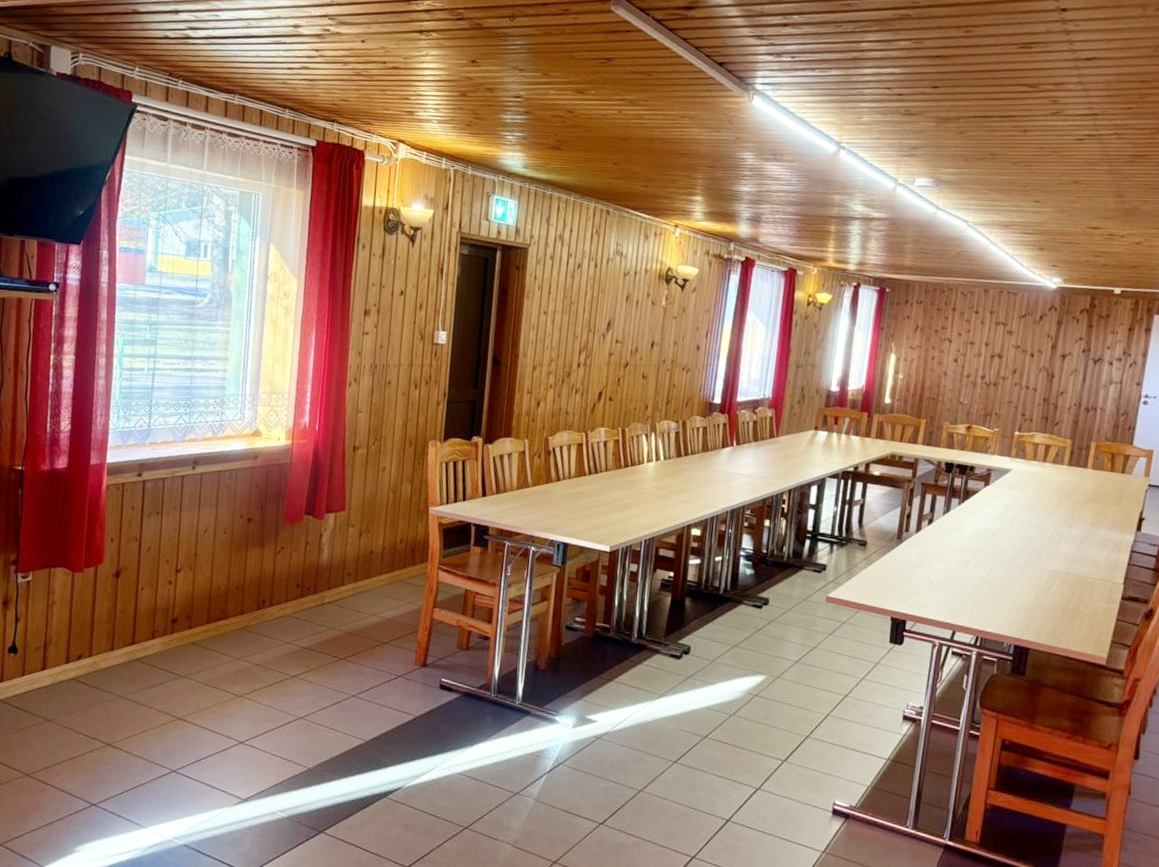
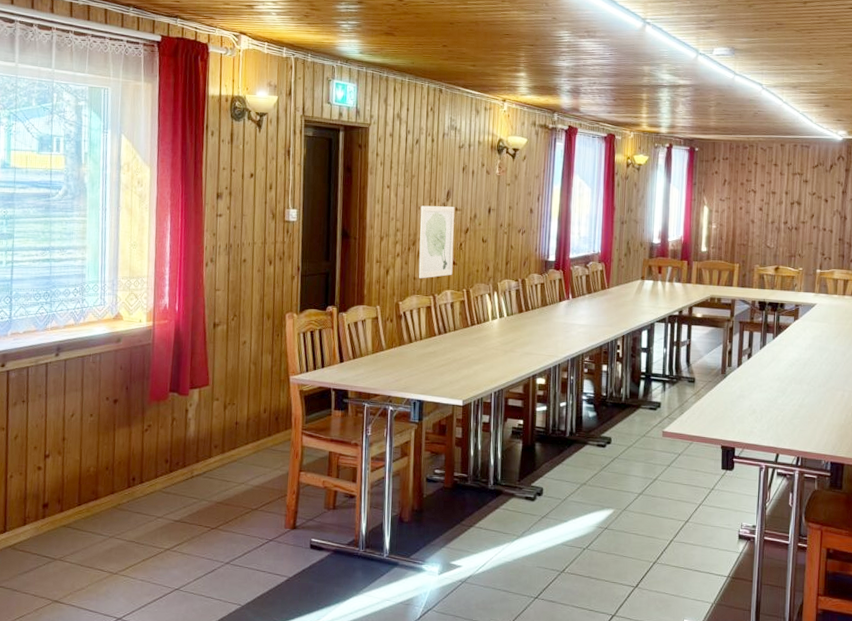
wall art: none [571,335,615,414] -> present [418,205,455,279]

